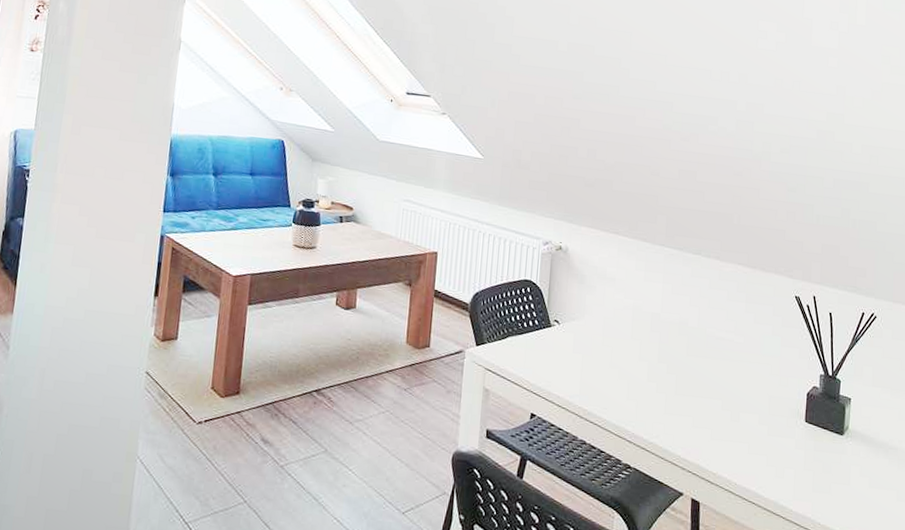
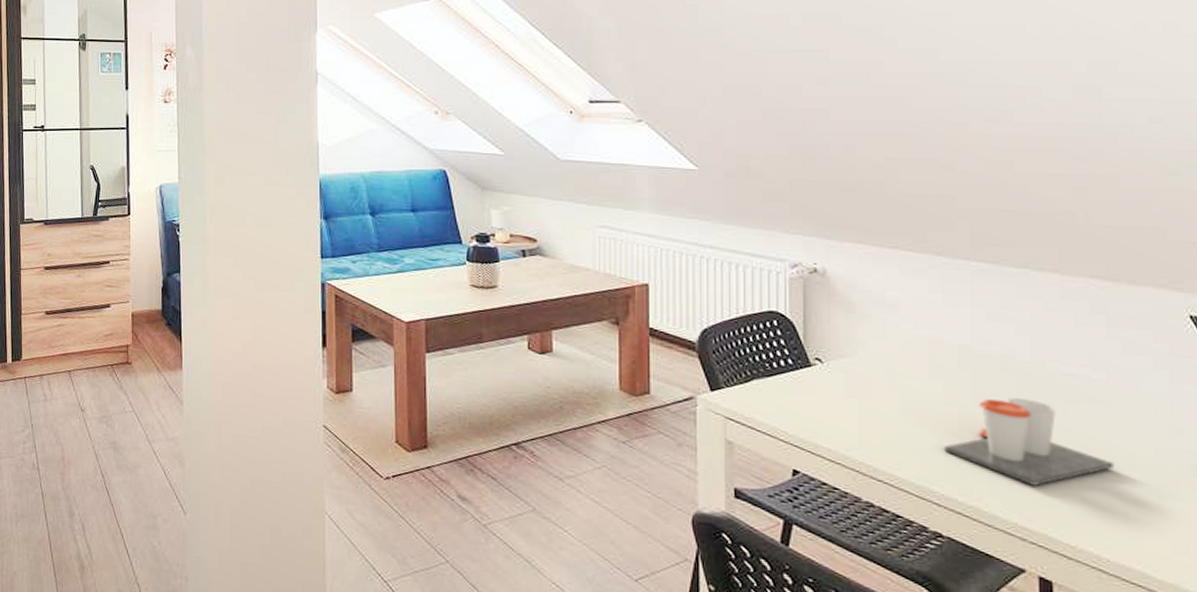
cup: none [636,356,744,426] -> present [944,398,1114,486]

